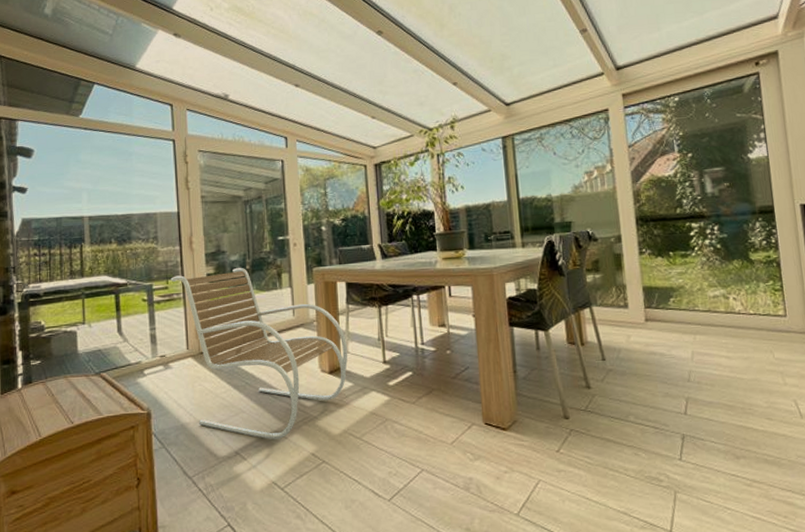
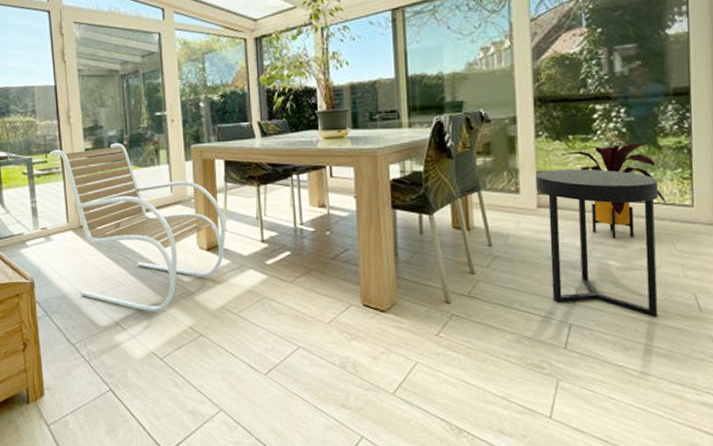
side table: none [641,283,764,425] -> present [535,169,659,317]
house plant: none [664,258,763,349] -> present [561,143,668,239]

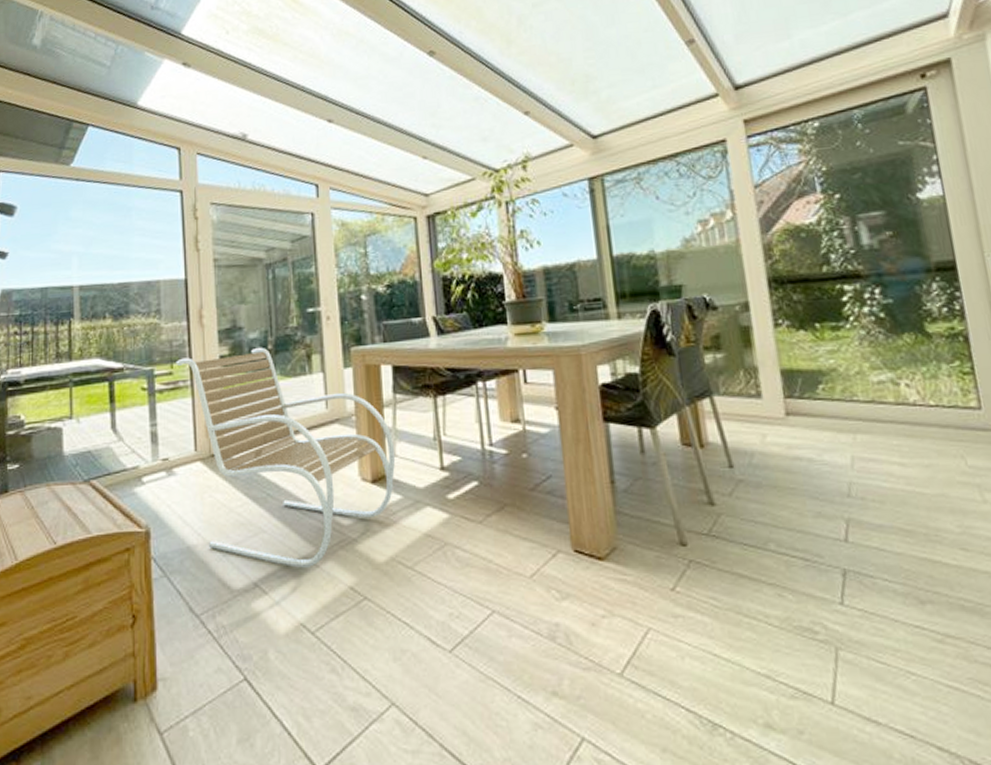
side table: present [535,169,659,317] -> none [779,364,957,557]
house plant: present [561,143,668,239] -> none [808,331,949,454]

